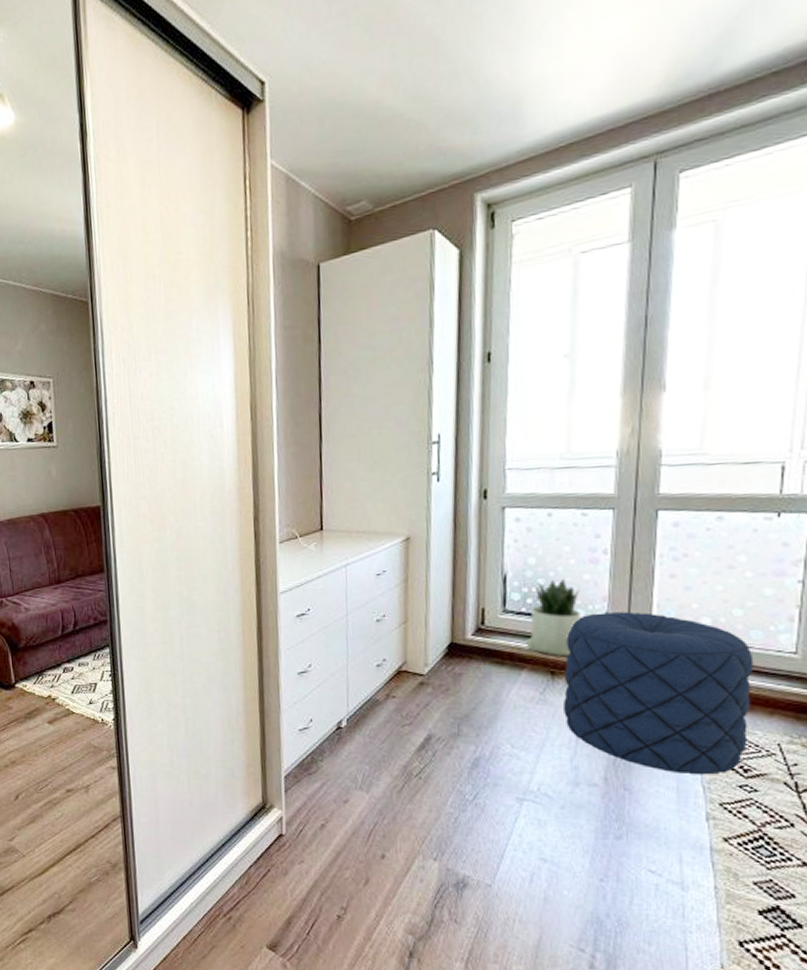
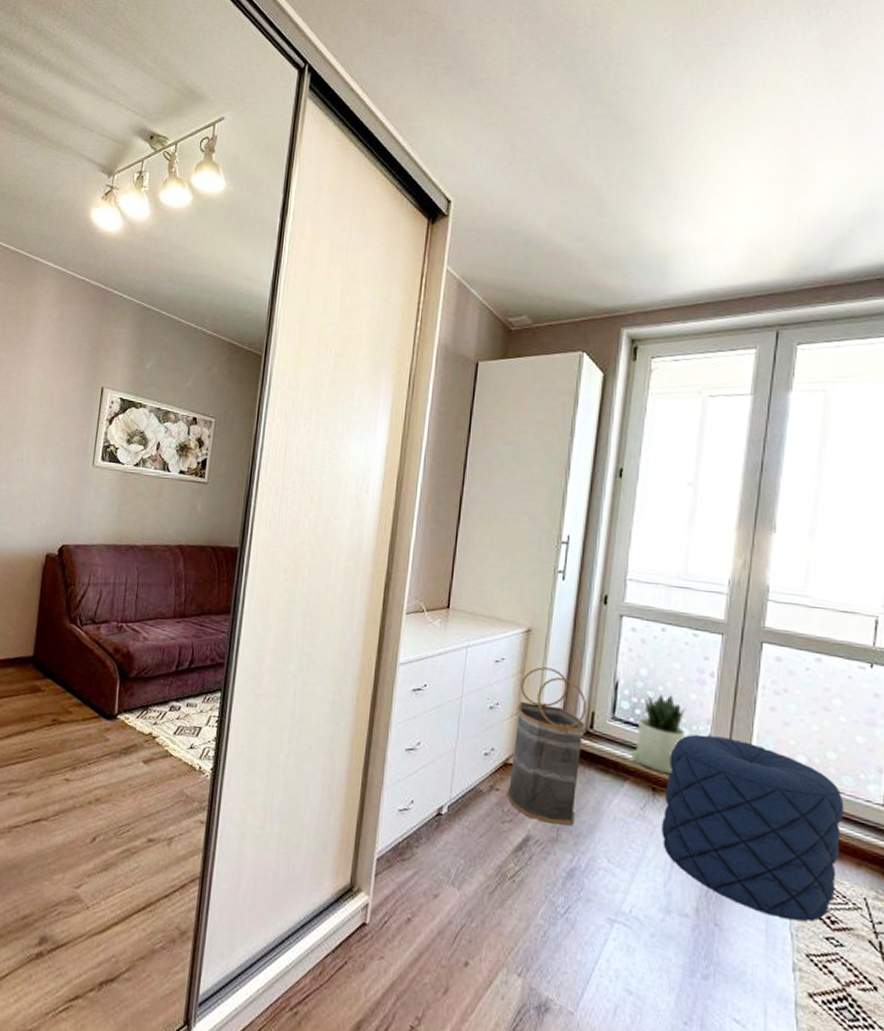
basket: none [403,572,477,720] -> present [507,667,587,825]

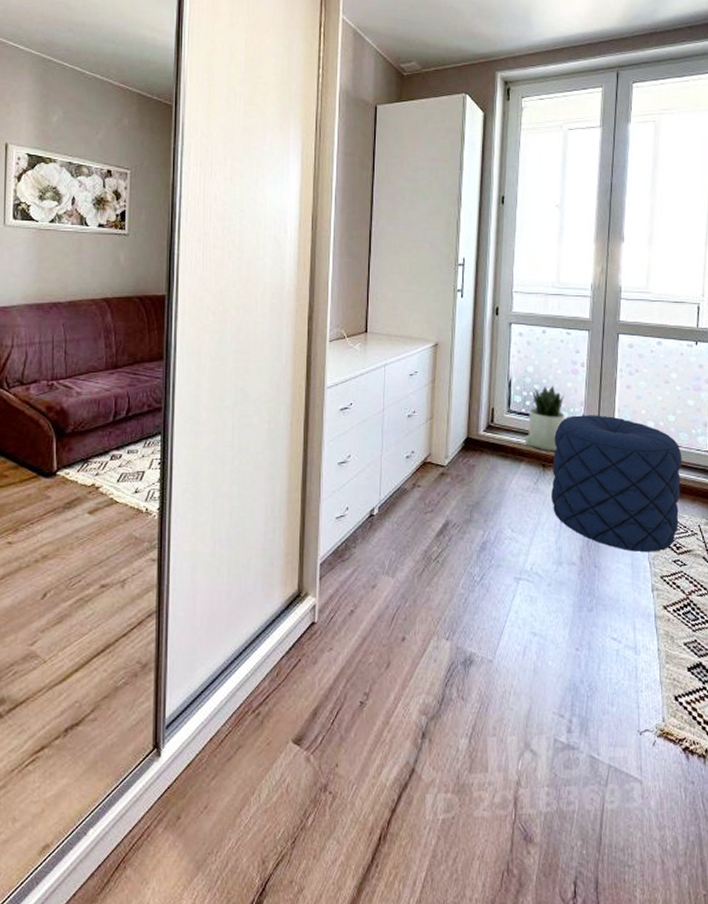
basket: present [507,667,587,825] -> none [427,375,488,507]

